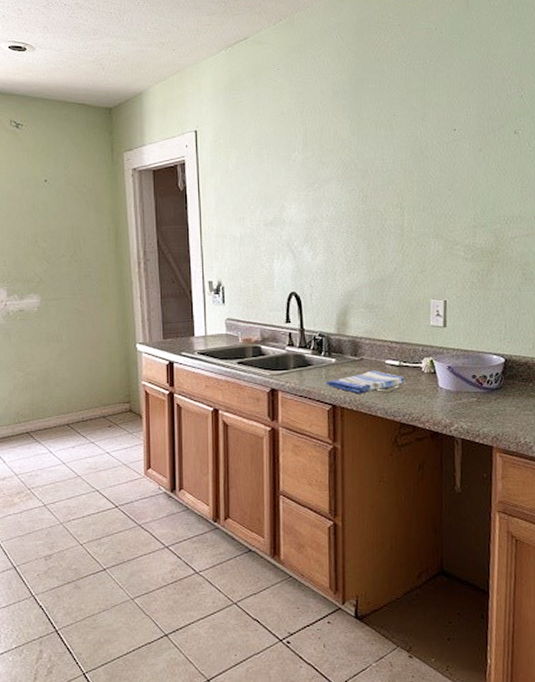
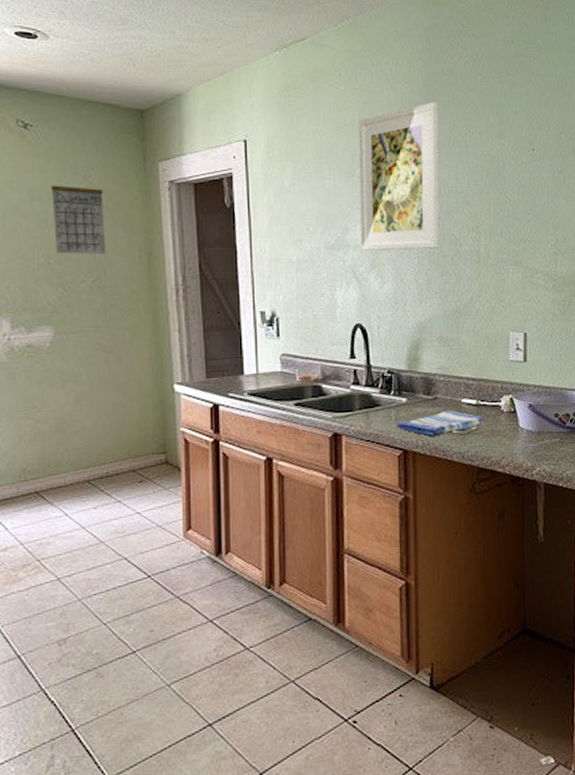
calendar: none [37,164,82,233] -> present [50,173,107,254]
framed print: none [294,90,367,226] -> present [359,102,440,251]

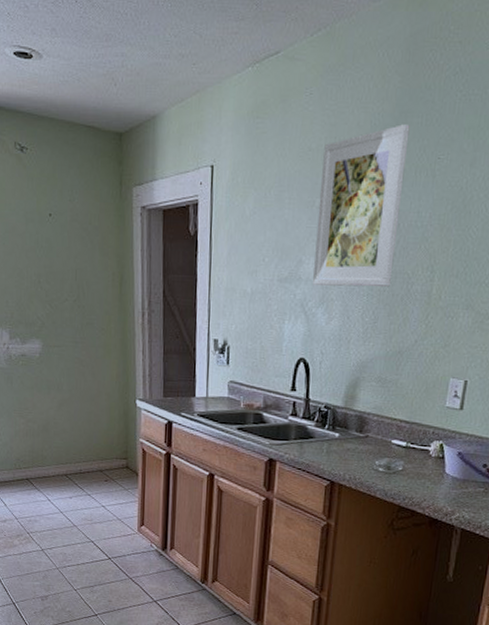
calendar: present [50,173,107,254] -> none [41,197,86,276]
dish towel: present [395,410,483,437] -> none [326,449,410,473]

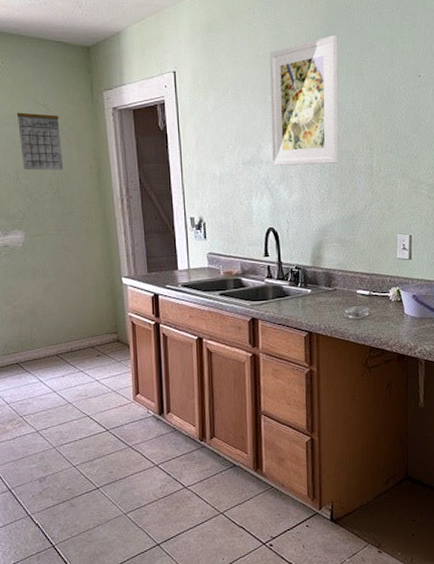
calendar: none [41,197,86,276] -> present [16,102,64,171]

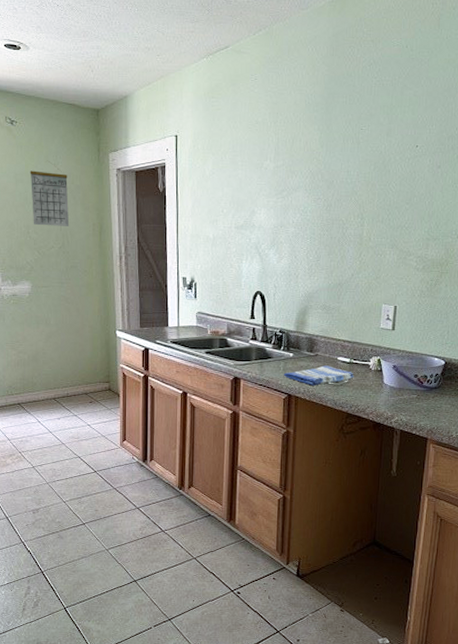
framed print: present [270,35,339,166] -> none [265,103,337,232]
dish towel: none [302,299,375,321] -> present [283,365,354,386]

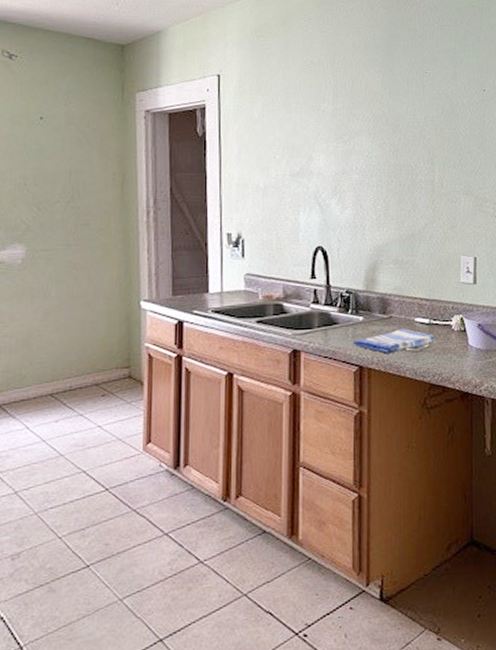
calendar: present [30,161,70,226] -> none [31,101,82,177]

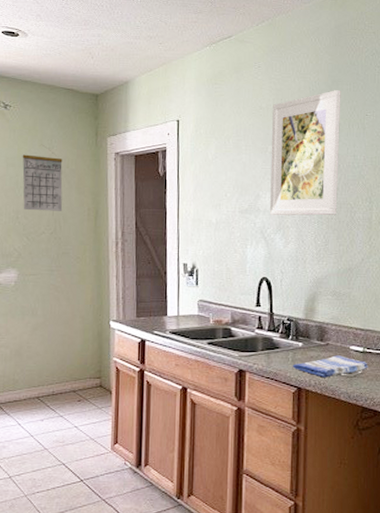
calendar: none [31,101,82,177] -> present [22,145,63,211]
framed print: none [324,46,399,179] -> present [270,90,341,216]

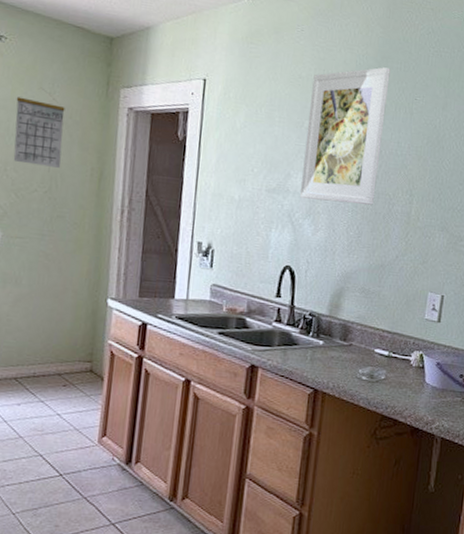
dish towel: present [292,355,368,378] -> none [310,357,393,381]

